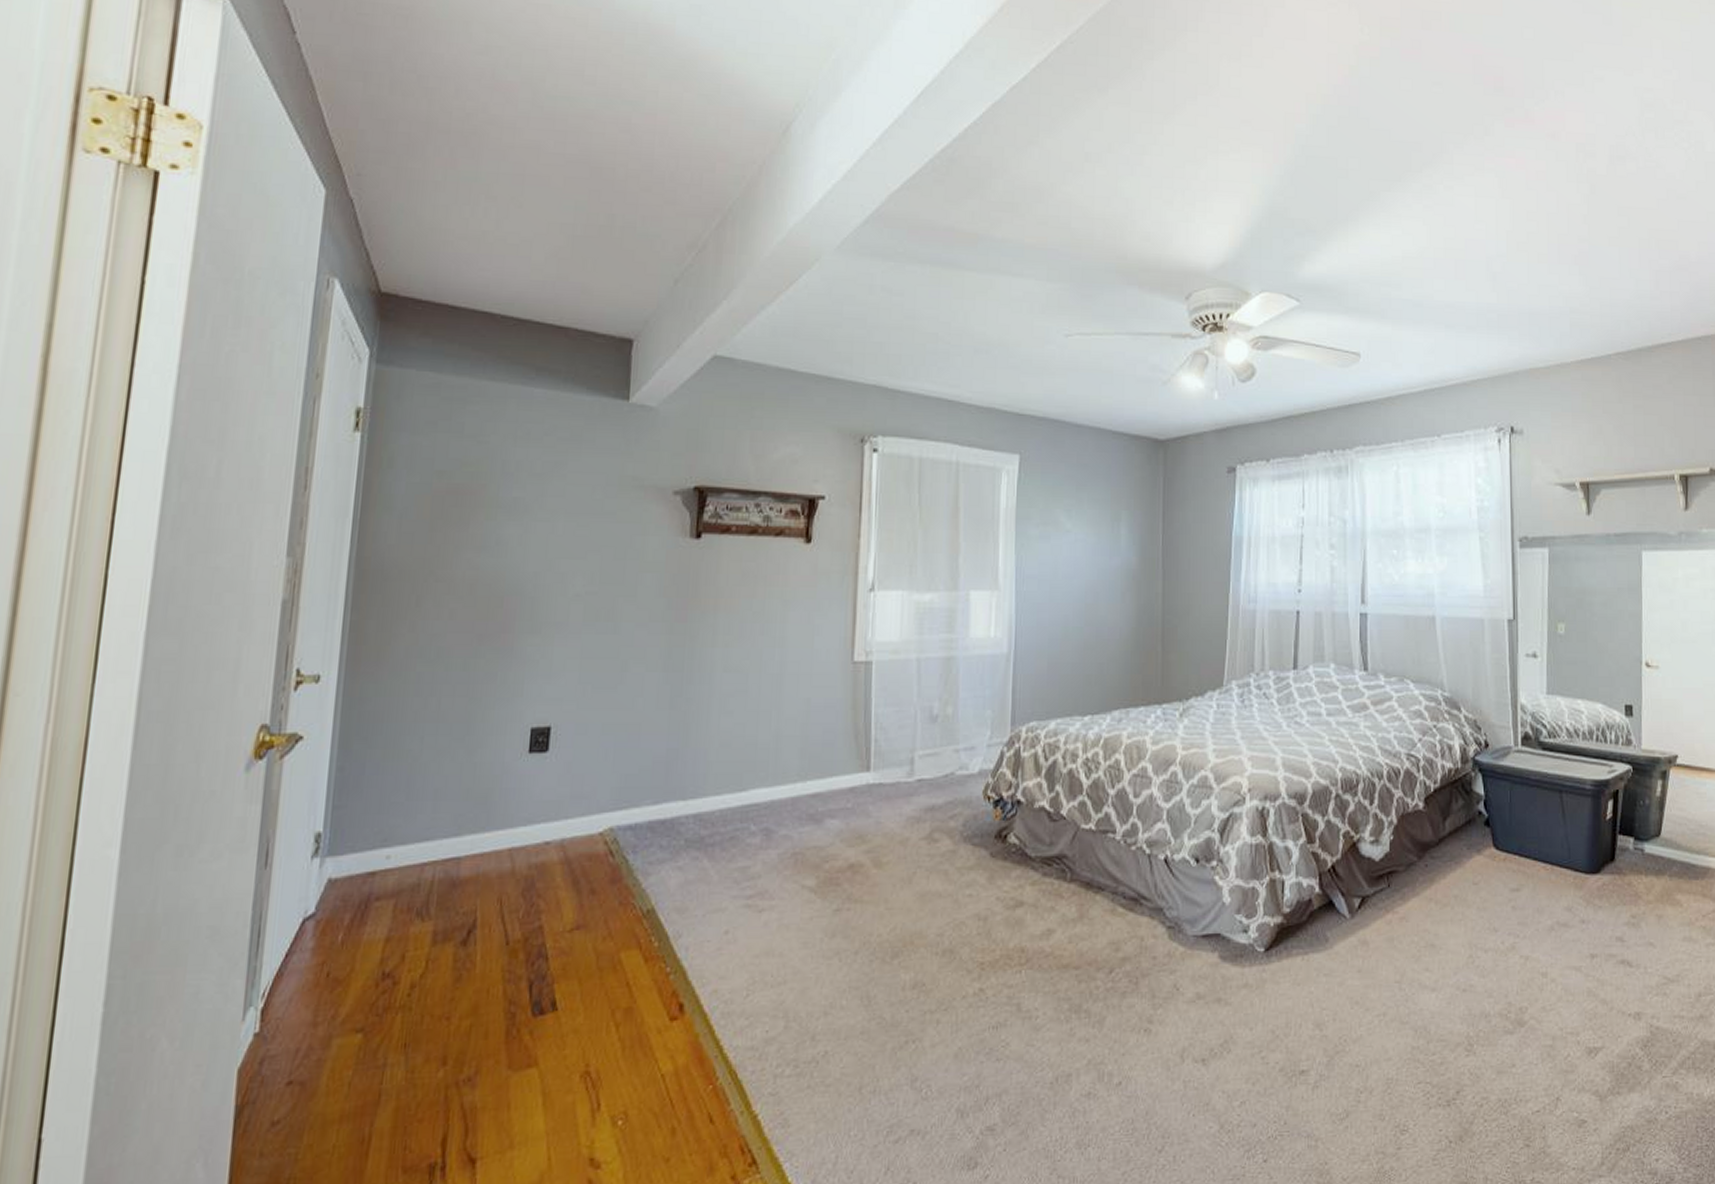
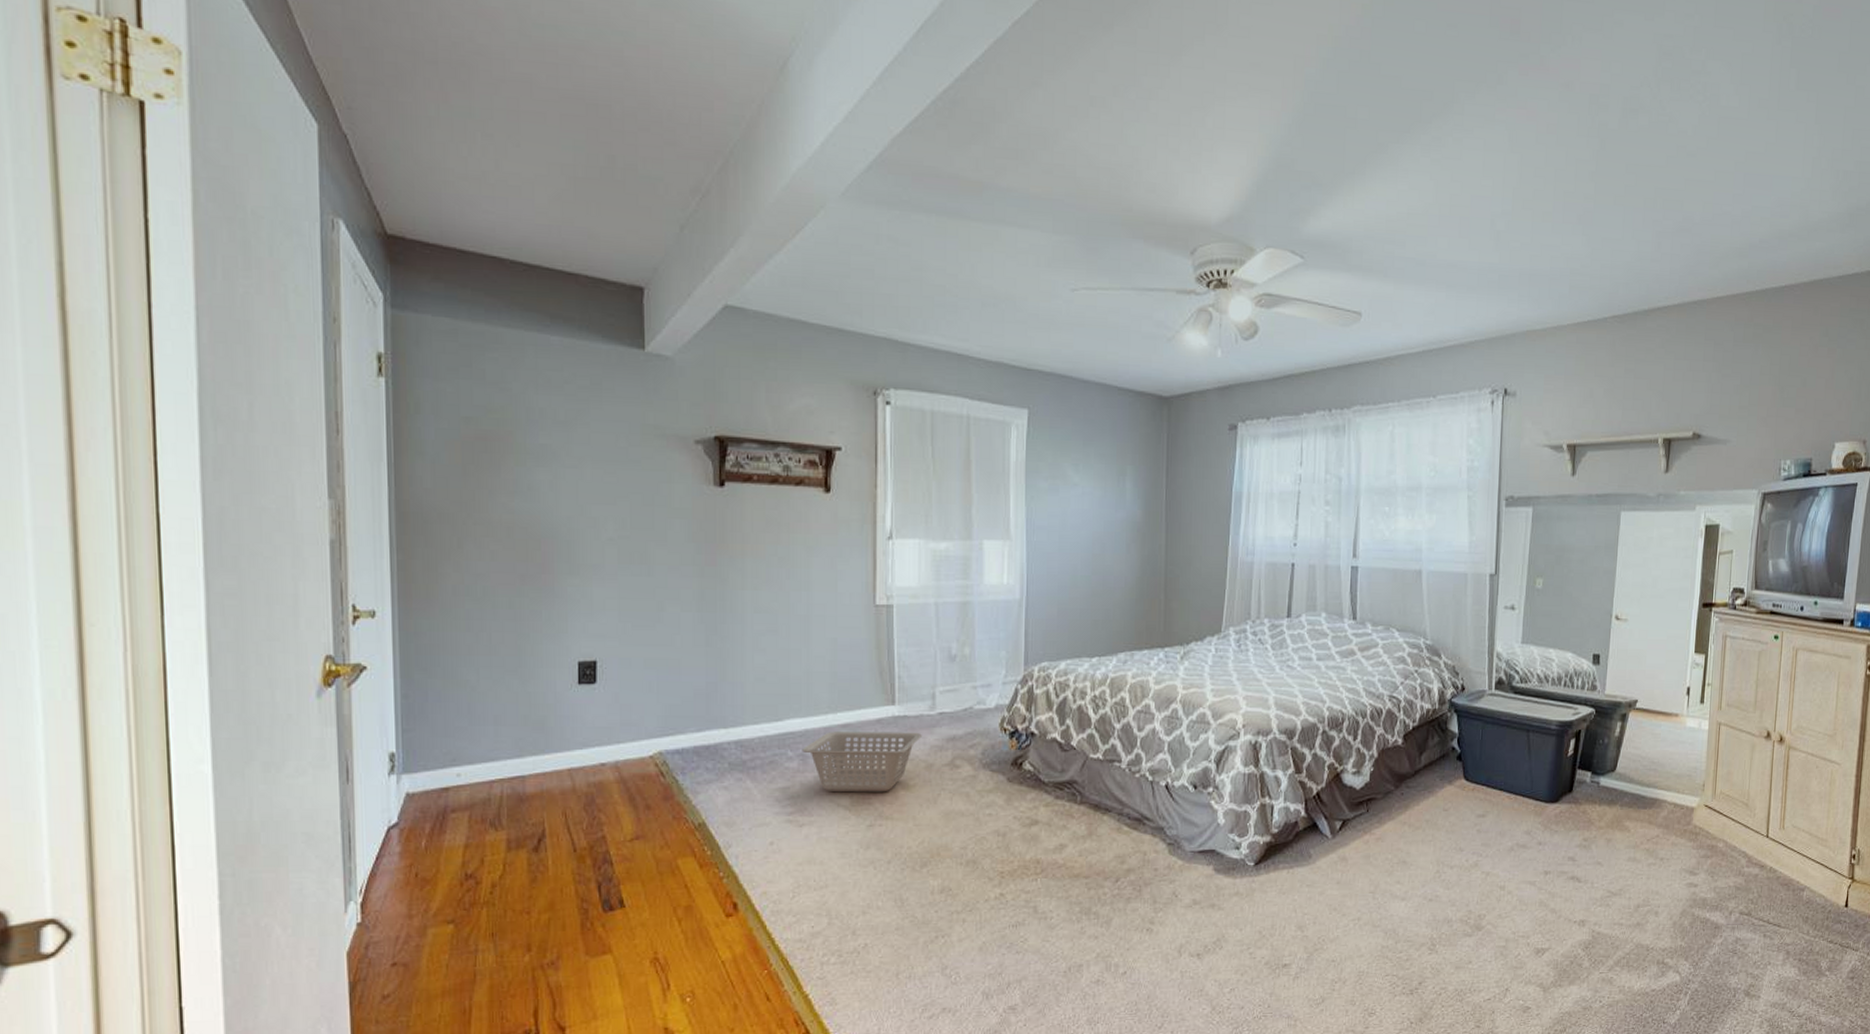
laundry basket: none [766,801,898,872] -> present [802,732,922,793]

